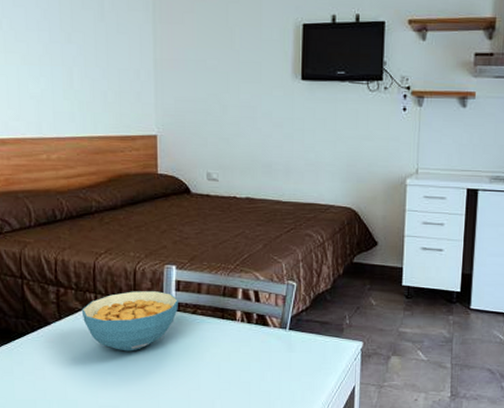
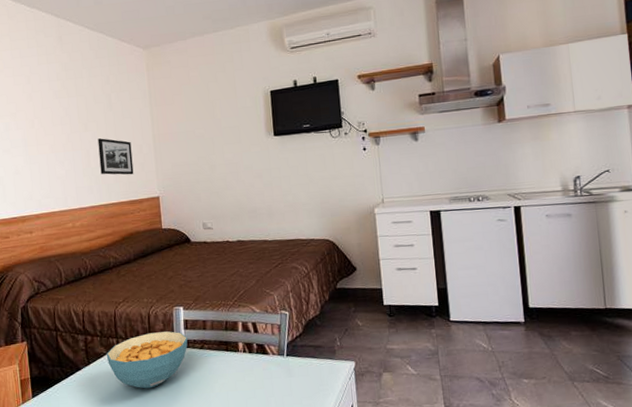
picture frame: none [84,54,127,105] -> present [97,138,134,175]

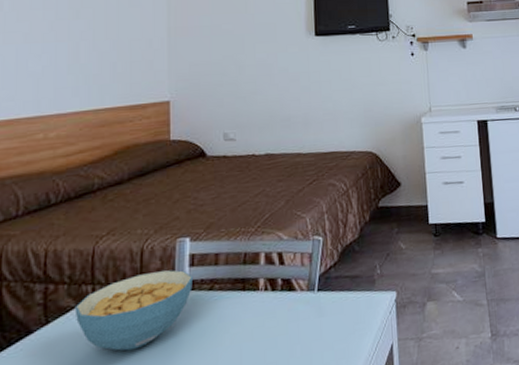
picture frame: present [97,138,134,175] -> none [92,28,138,74]

